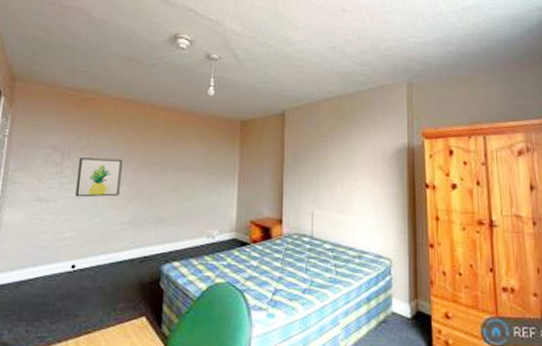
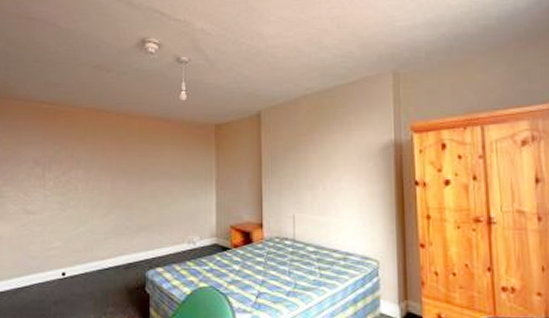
wall art: present [75,157,123,198] -> none [59,170,101,209]

